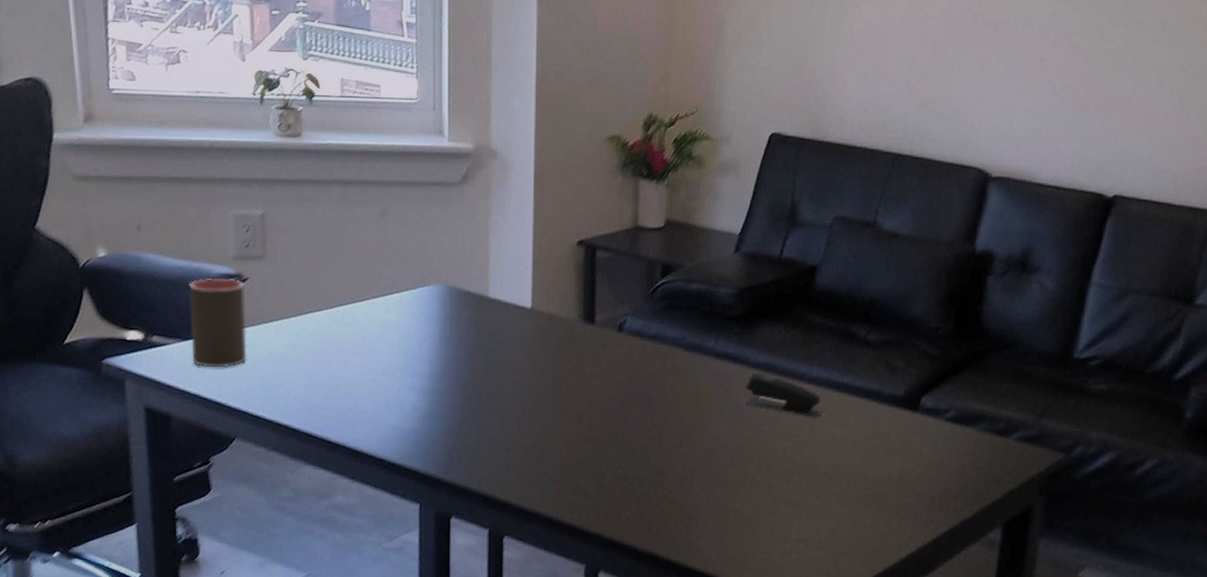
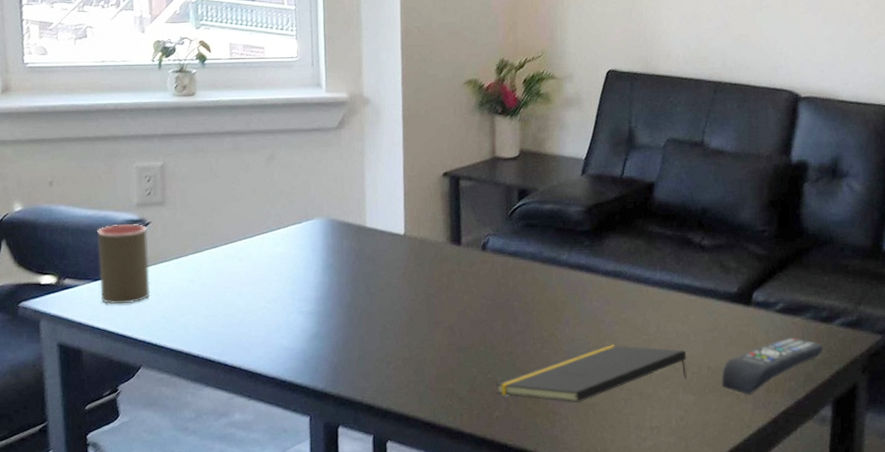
notepad: none [626,446,841,508] -> present [495,345,687,403]
stapler: present [743,371,824,417] -> none [596,278,668,316]
remote control: none [879,450,997,511] -> present [721,337,823,395]

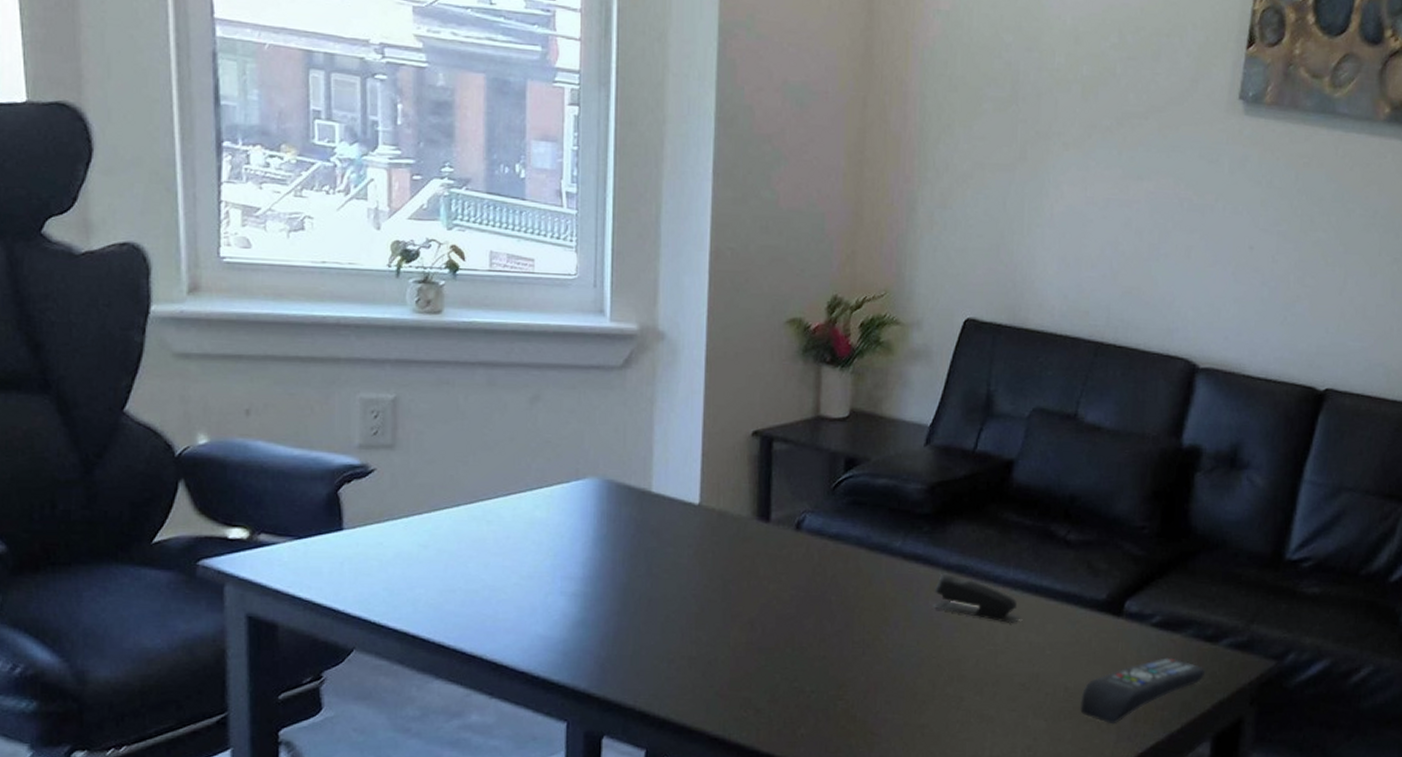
cup: present [97,224,151,305] -> none [305,469,371,570]
notepad: present [495,345,687,403] -> none [802,655,1039,723]
stapler: none [596,278,668,316] -> present [933,573,1020,623]

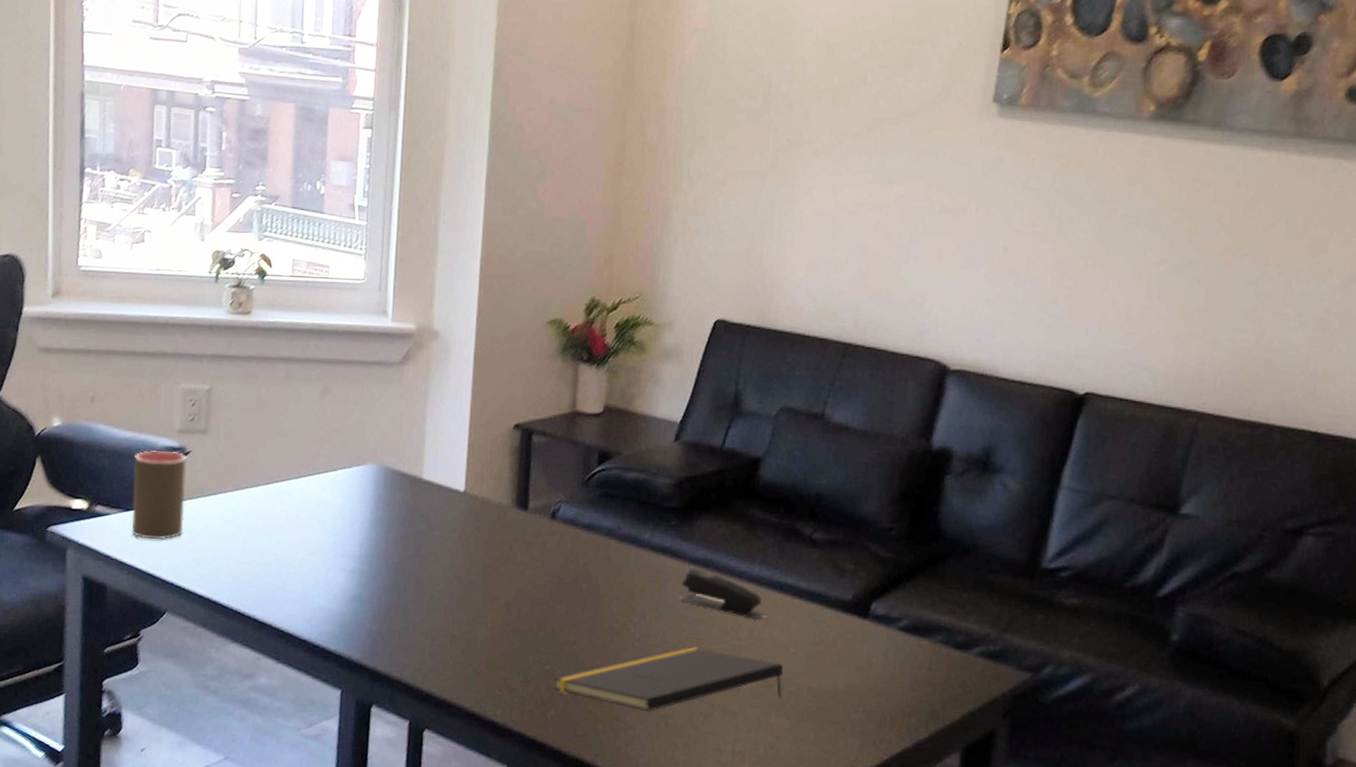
cup: none [305,469,371,570] -> present [132,450,186,540]
notepad: none [802,655,1039,723] -> present [553,646,783,712]
remote control: present [1080,657,1206,725] -> none [824,662,955,728]

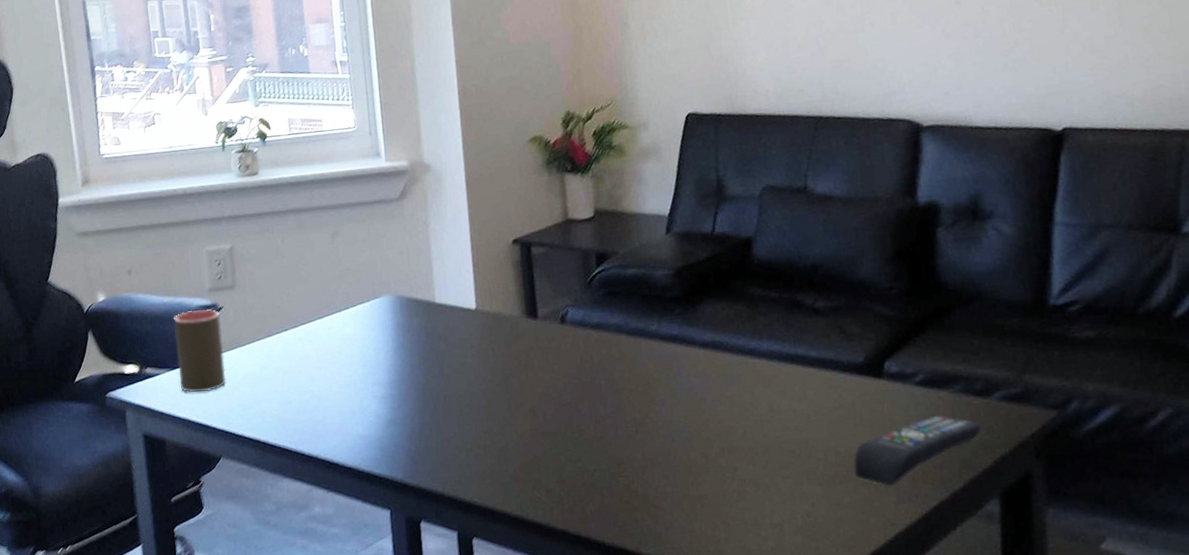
notepad: present [553,646,783,712] -> none [586,427,812,496]
stapler: present [679,566,765,619] -> none [694,350,781,393]
remote control: none [824,662,955,728] -> present [853,415,981,486]

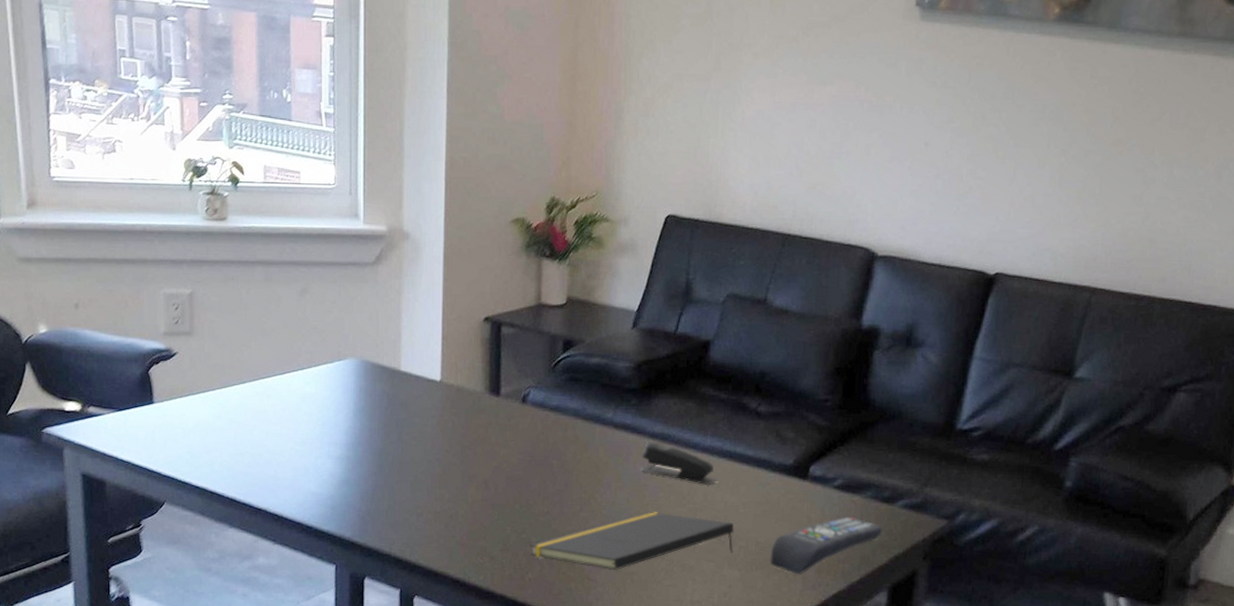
cup: present [174,309,227,393] -> none [123,353,176,437]
notepad: none [586,427,812,496] -> present [529,512,734,571]
stapler: none [694,350,781,393] -> present [640,441,717,485]

